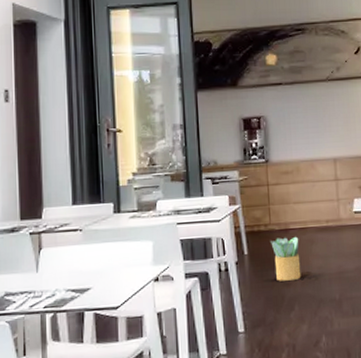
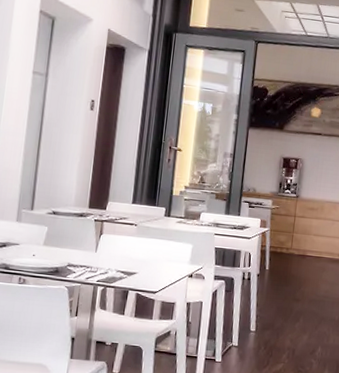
potted plant: present [271,236,301,281] -> none [288,261,313,298]

